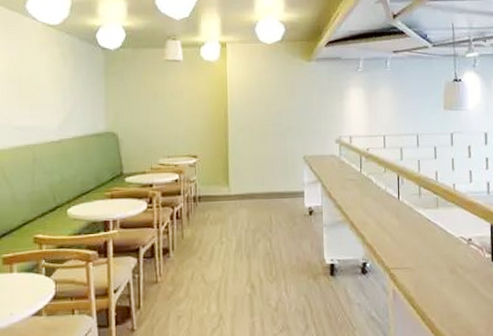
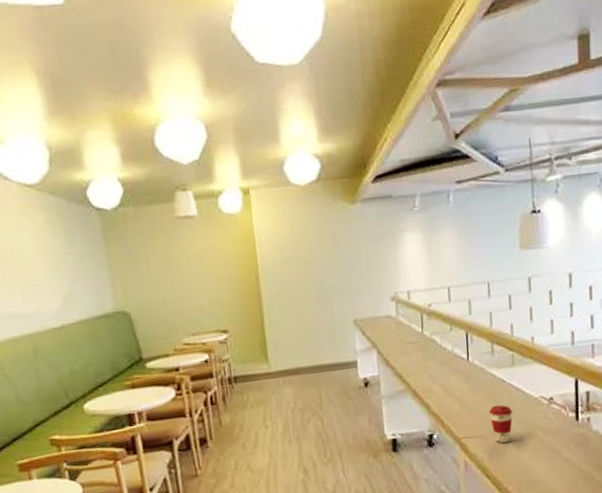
coffee cup: none [415,241,436,276] -> present [488,404,513,443]

